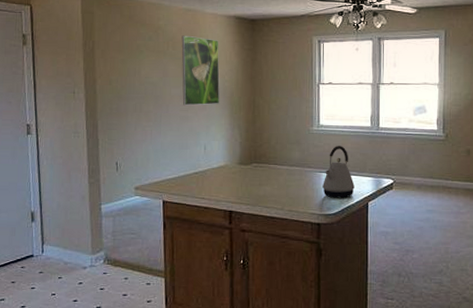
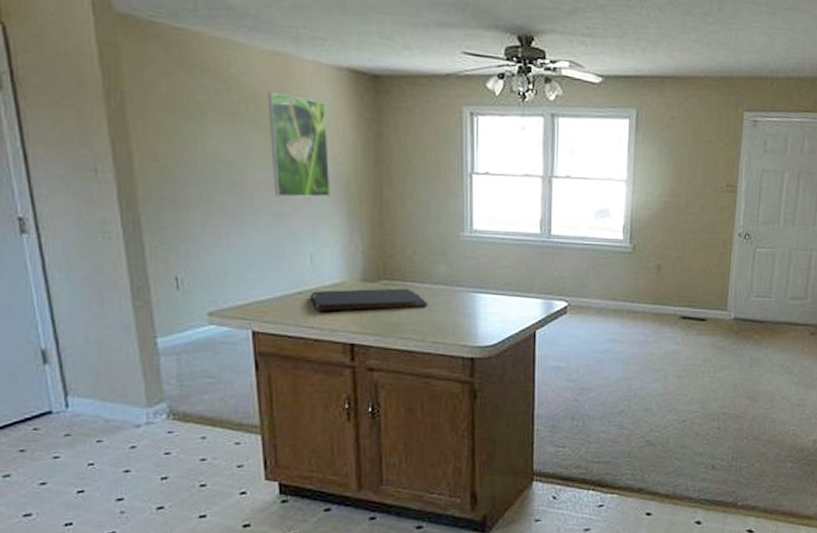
cutting board: none [203,169,286,187] -> present [310,288,428,311]
kettle: present [323,146,355,198] -> none [477,258,519,326]

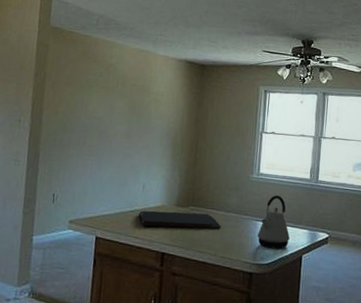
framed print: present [267,91,330,197] -> none [126,74,168,145]
kettle: none [477,258,519,326] -> present [257,195,290,249]

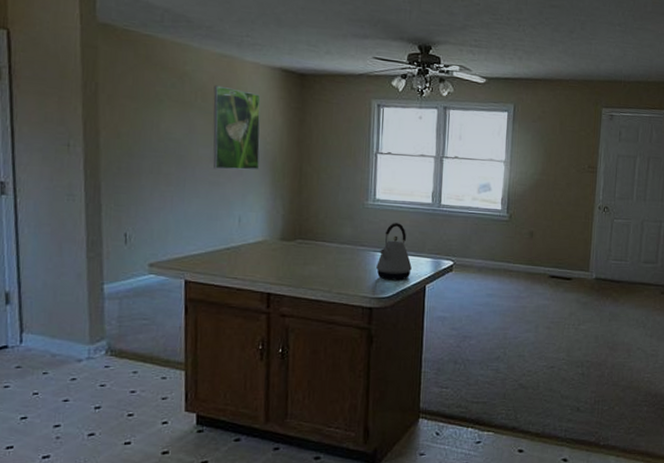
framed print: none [126,74,168,145] -> present [213,85,261,170]
cutting board: present [138,210,222,229] -> none [236,246,336,265]

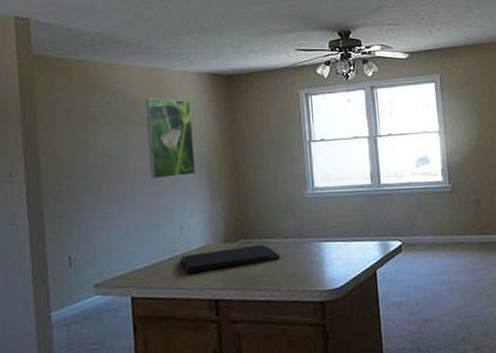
cutting board: none [236,246,336,265] -> present [180,244,281,273]
kettle: present [376,223,412,281] -> none [323,209,360,270]

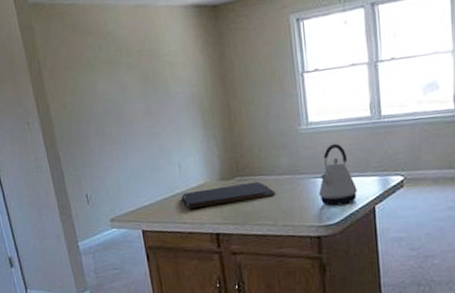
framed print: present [146,97,195,180] -> none [135,37,188,121]
kettle: none [323,209,360,270] -> present [319,144,357,206]

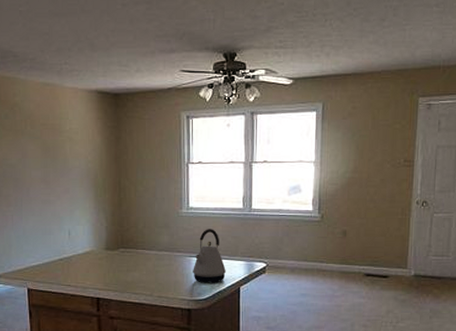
cutting board: present [181,181,276,209] -> none [68,255,155,273]

